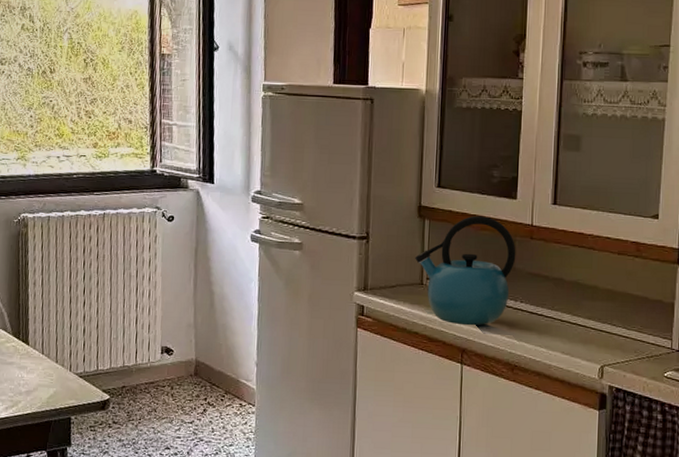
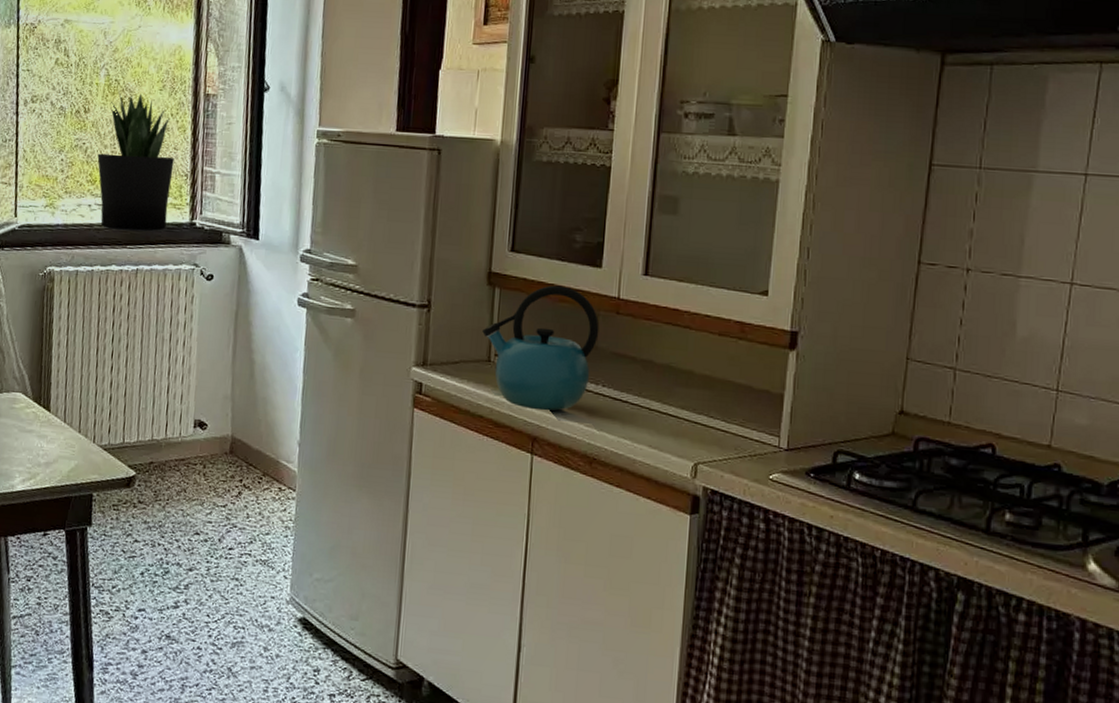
planter: none [64,50,135,180] -> present [97,88,174,233]

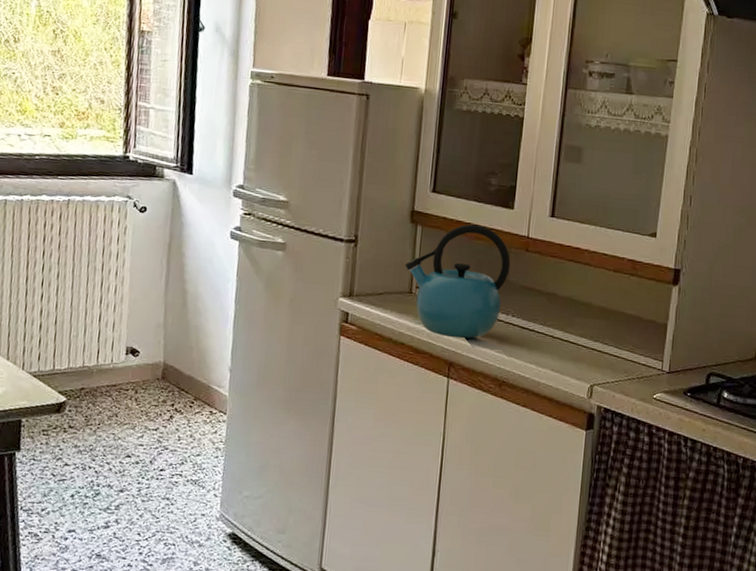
planter: present [97,88,174,233] -> none [27,20,108,164]

